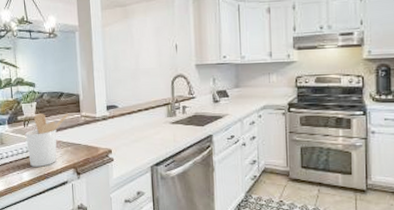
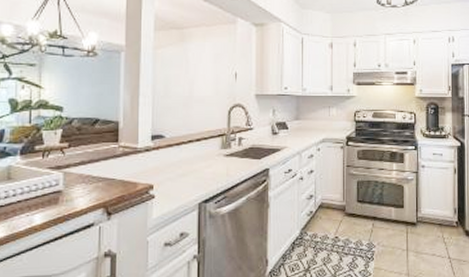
utensil holder: present [26,113,69,167] -> none [43,143,104,207]

